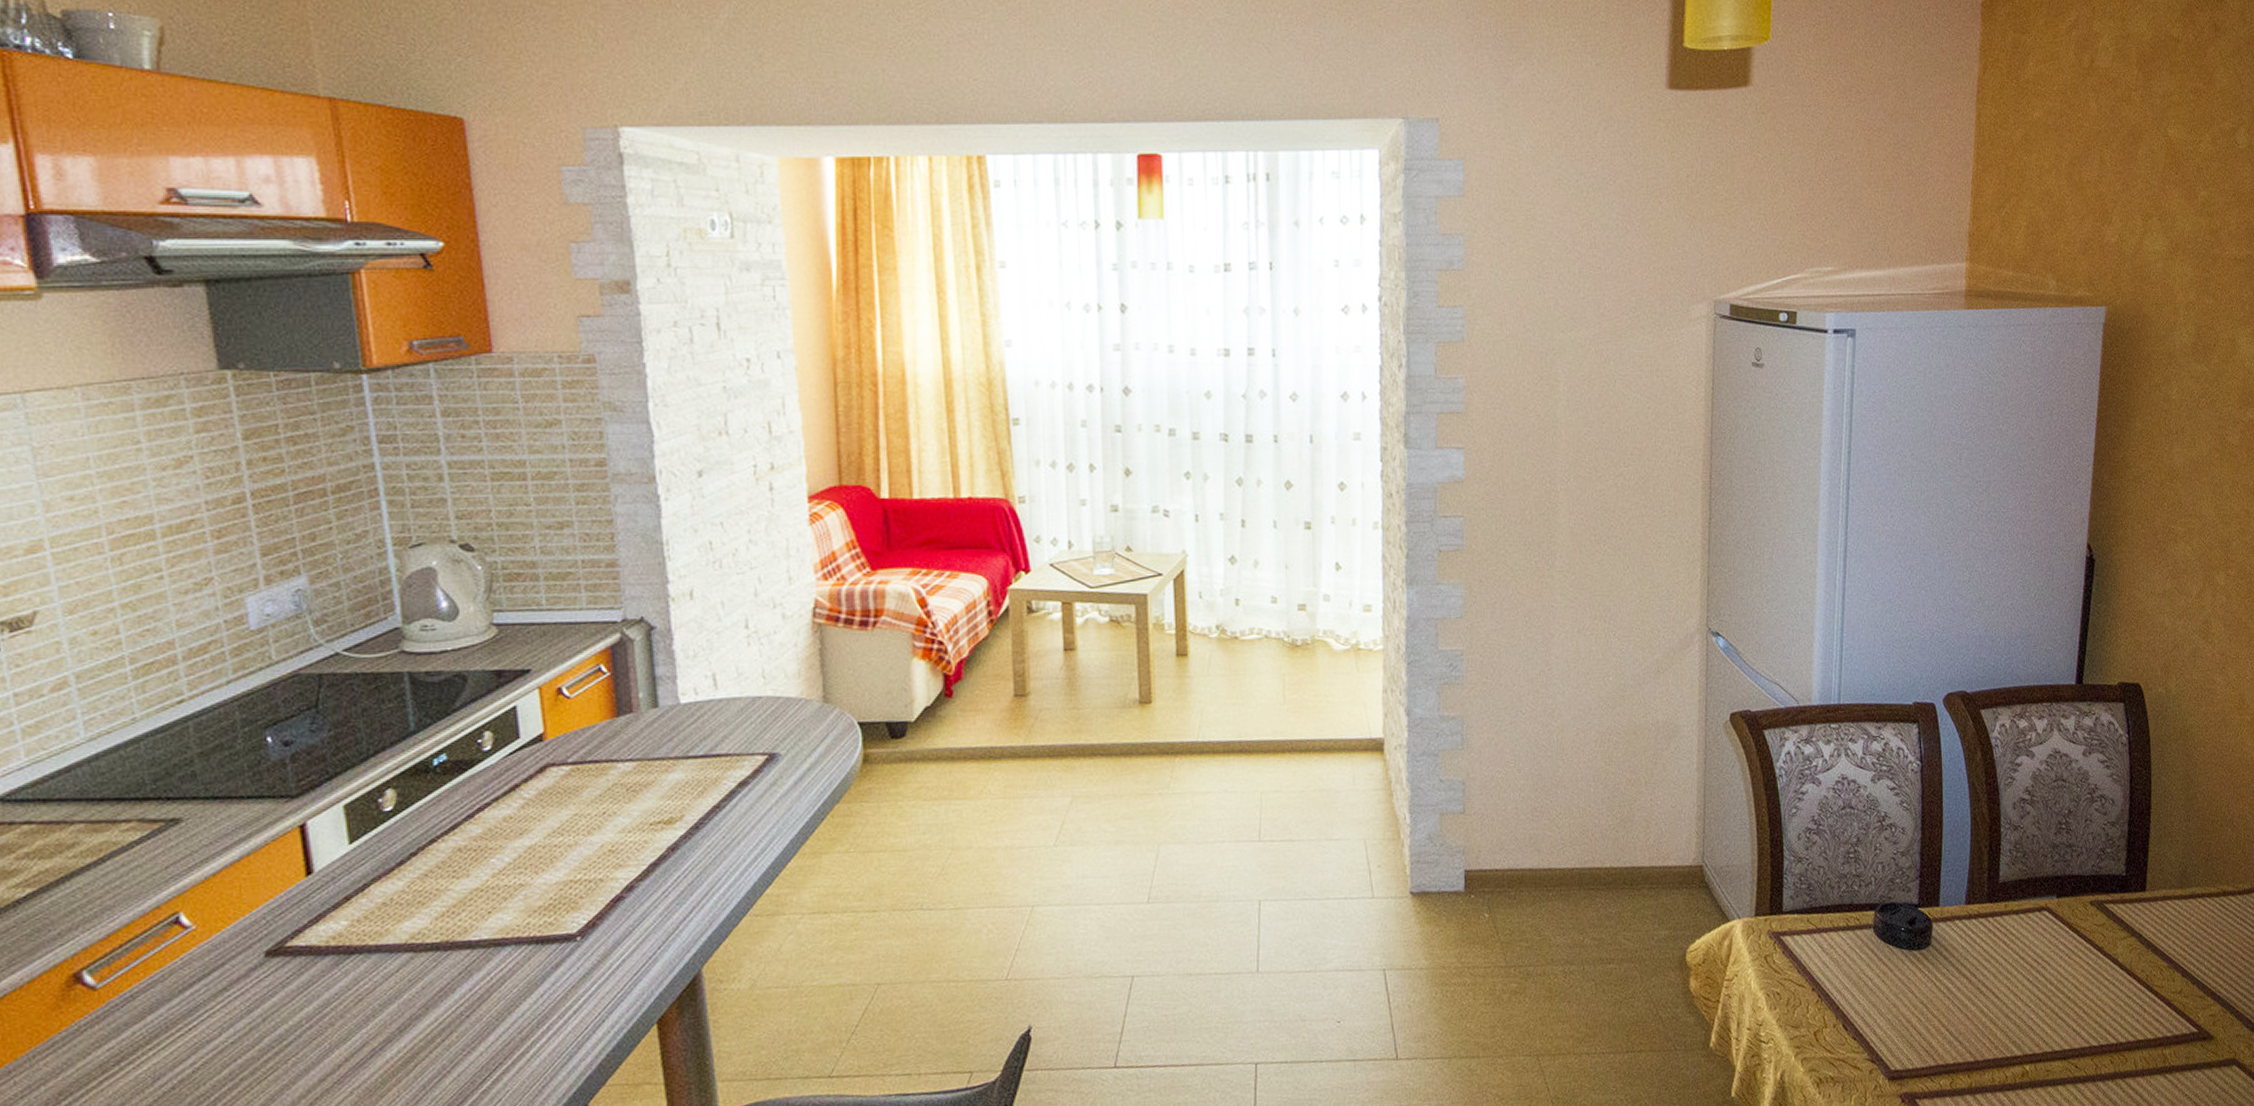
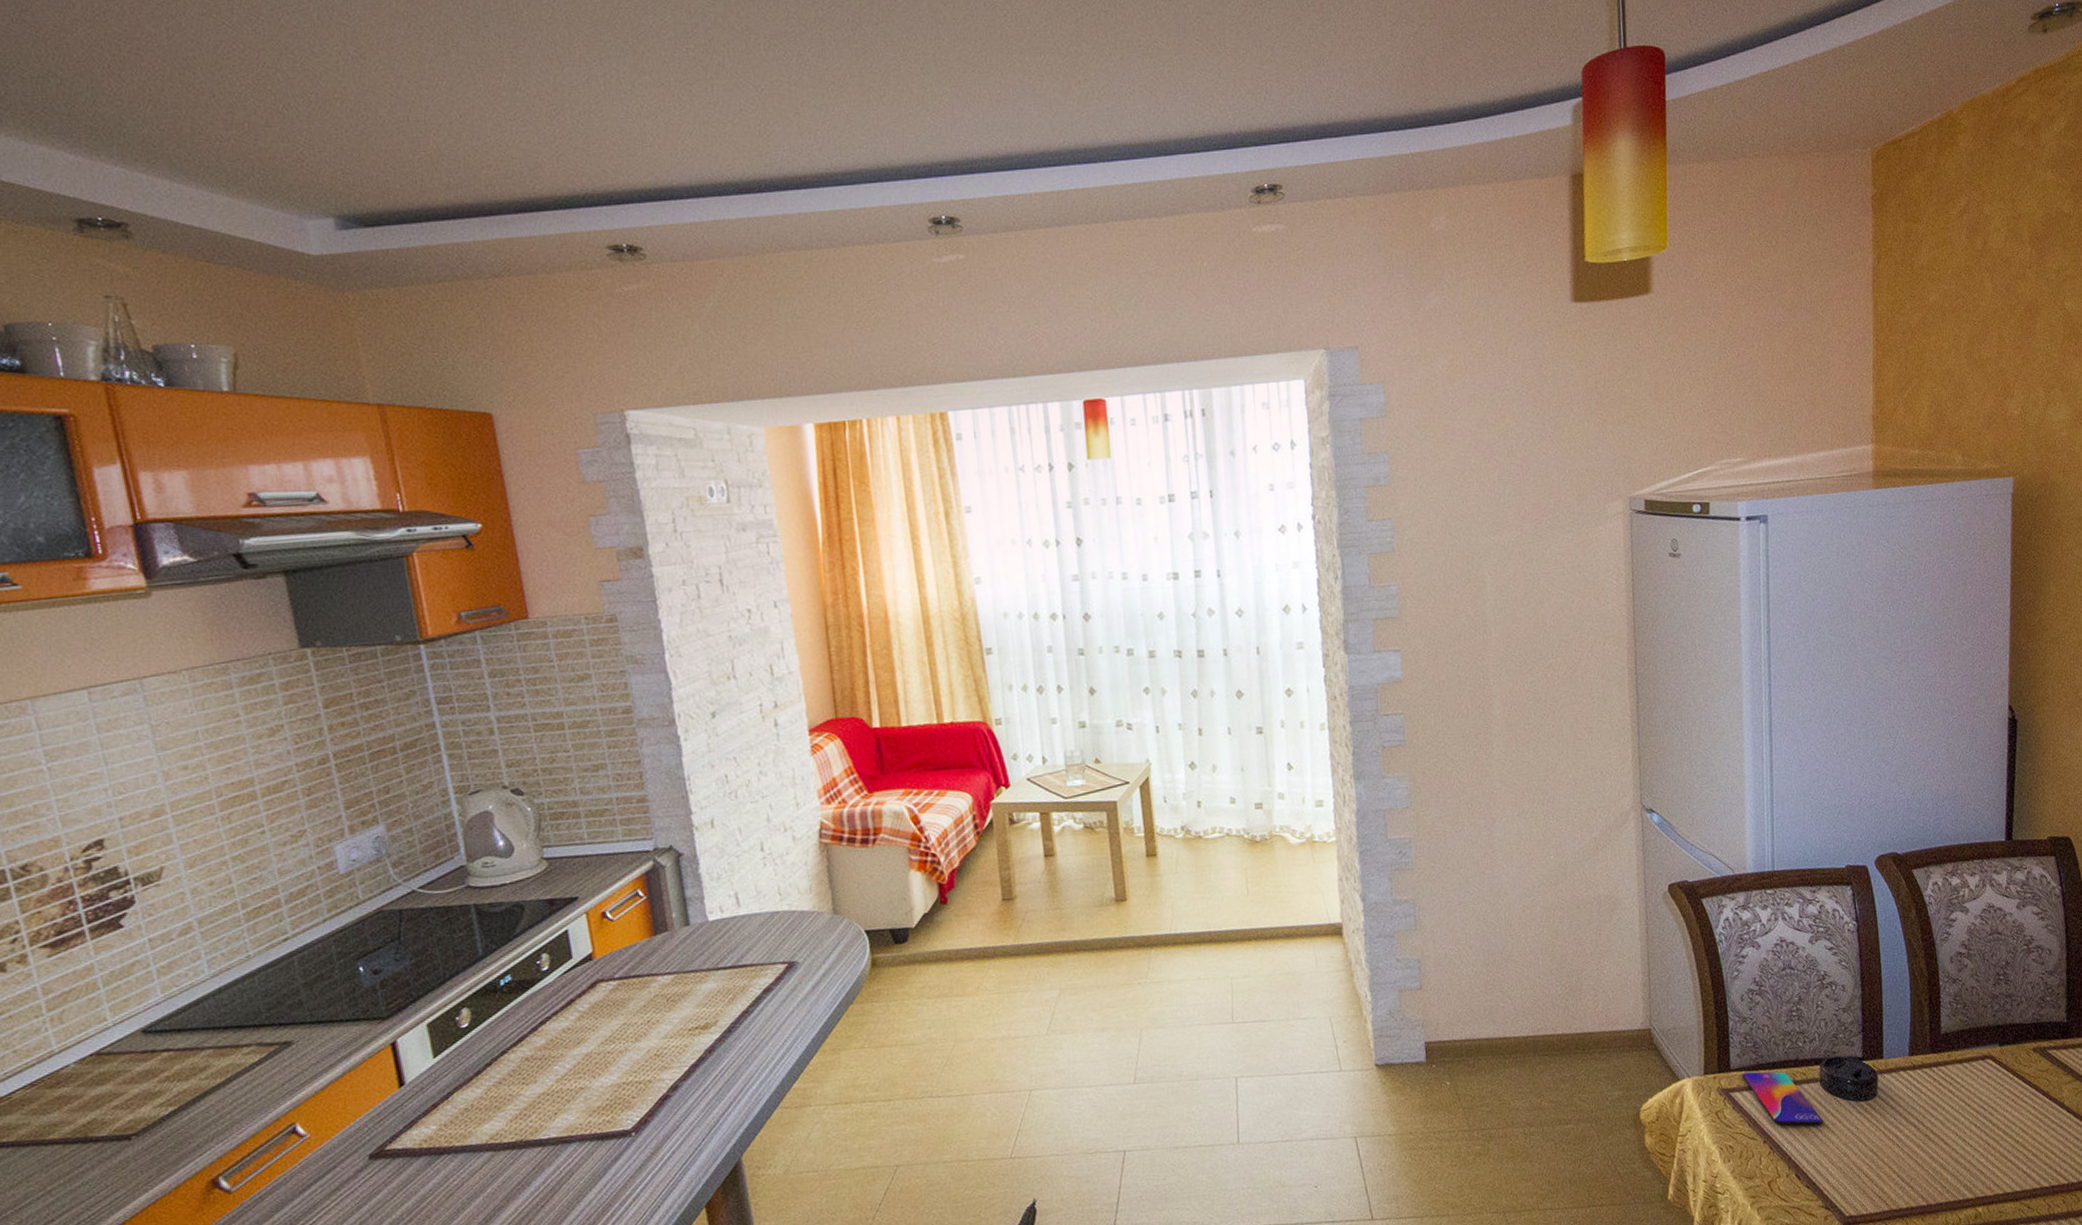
smartphone: none [1794,915,1874,974] -> present [1742,1071,1823,1125]

